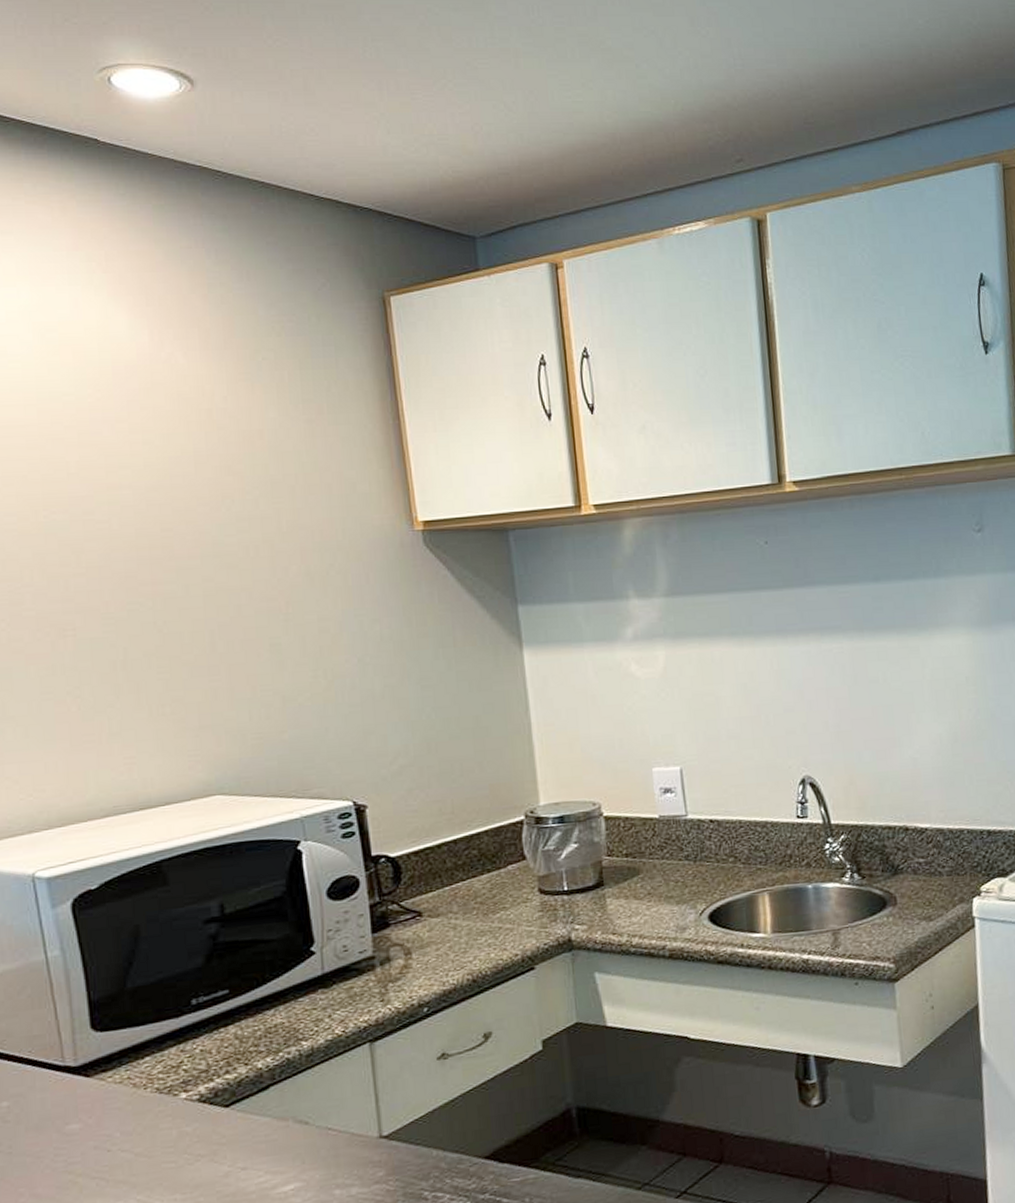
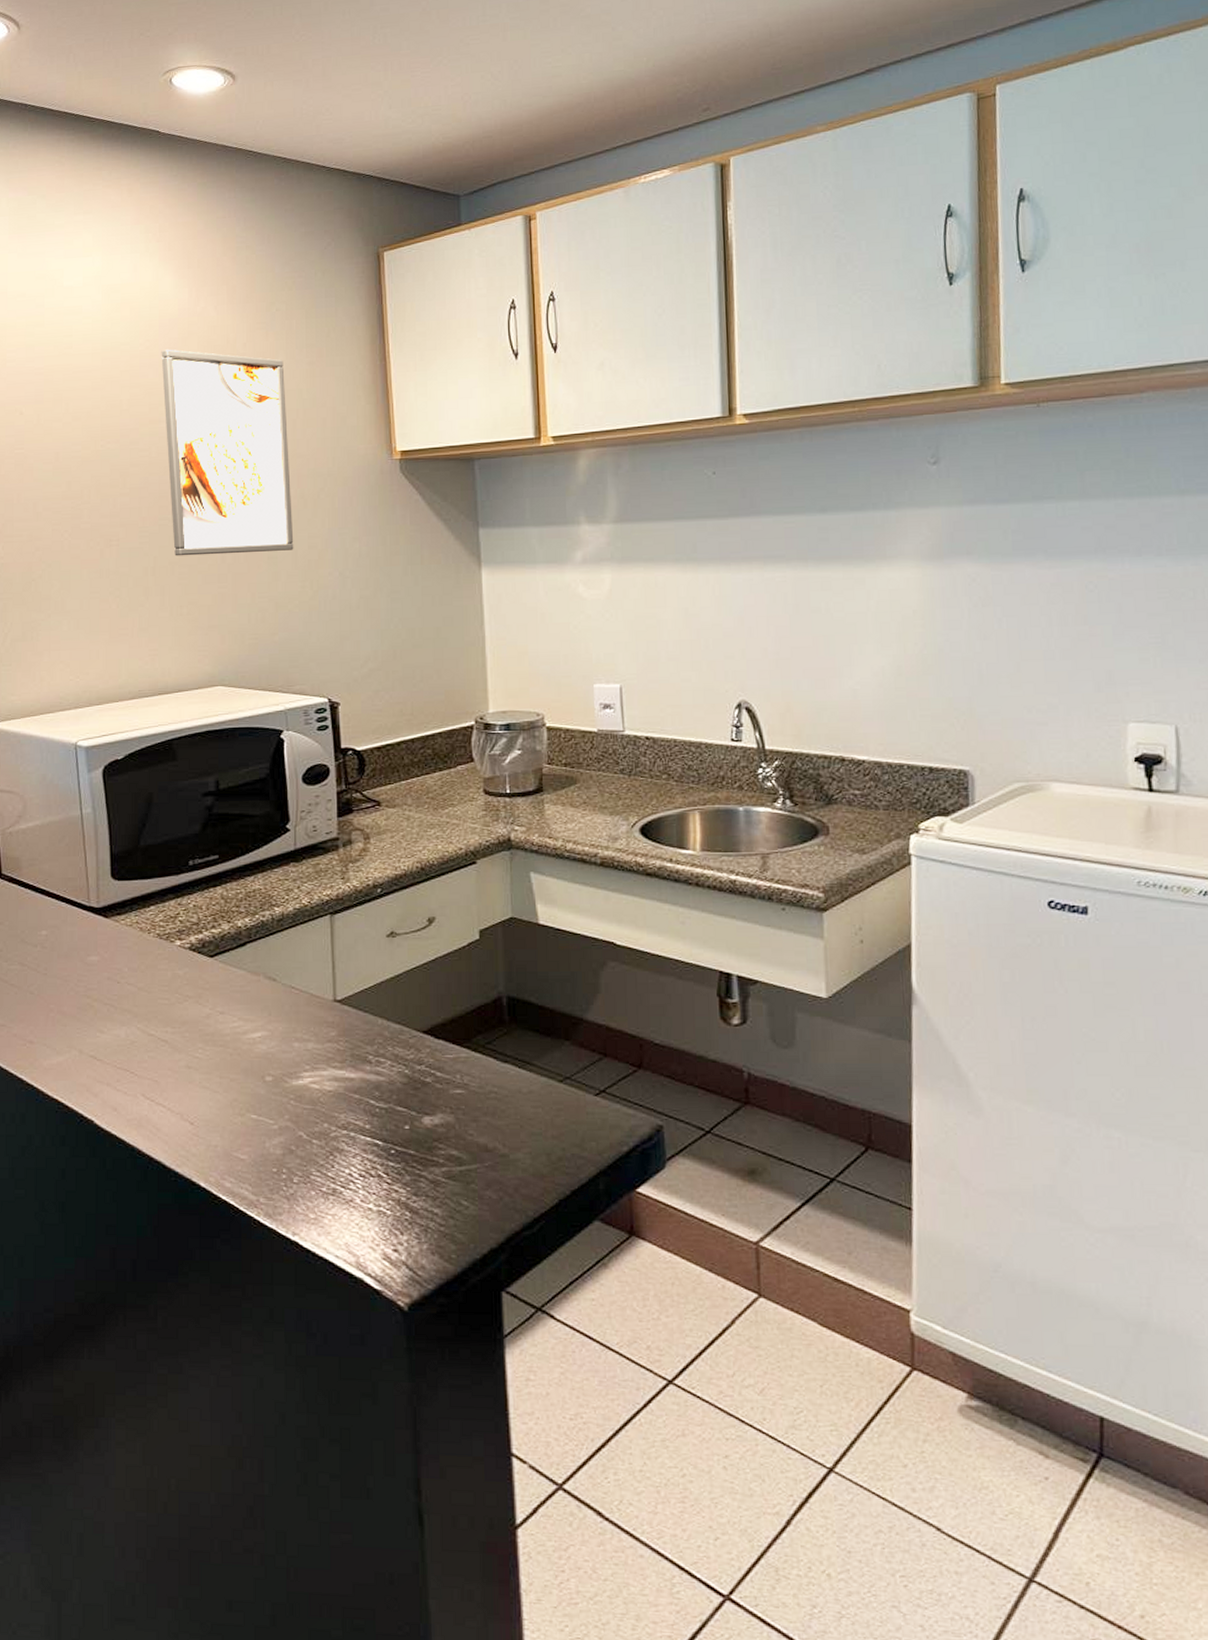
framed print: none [117,401,301,647] -> present [161,349,294,556]

